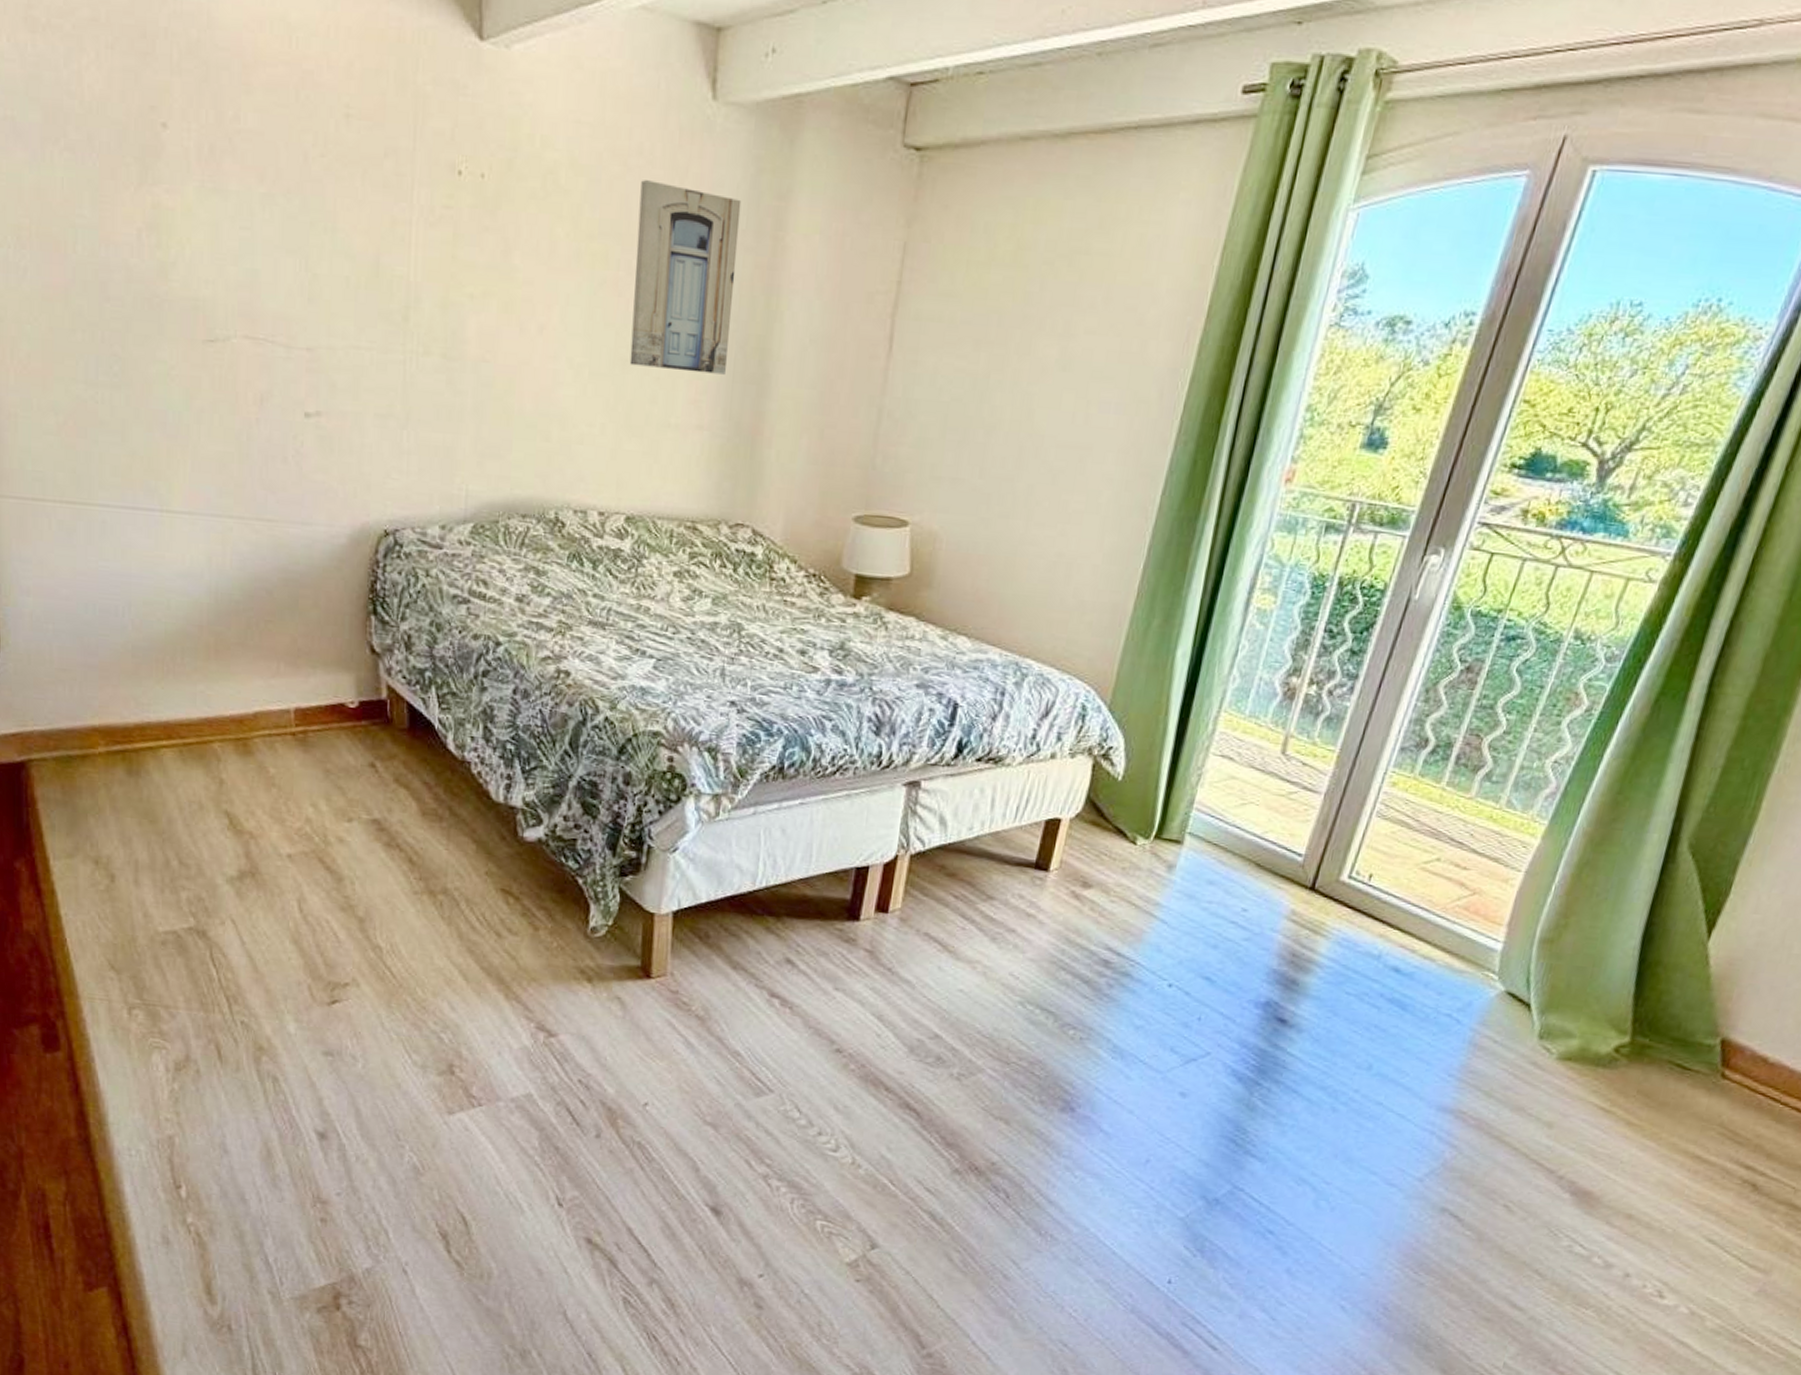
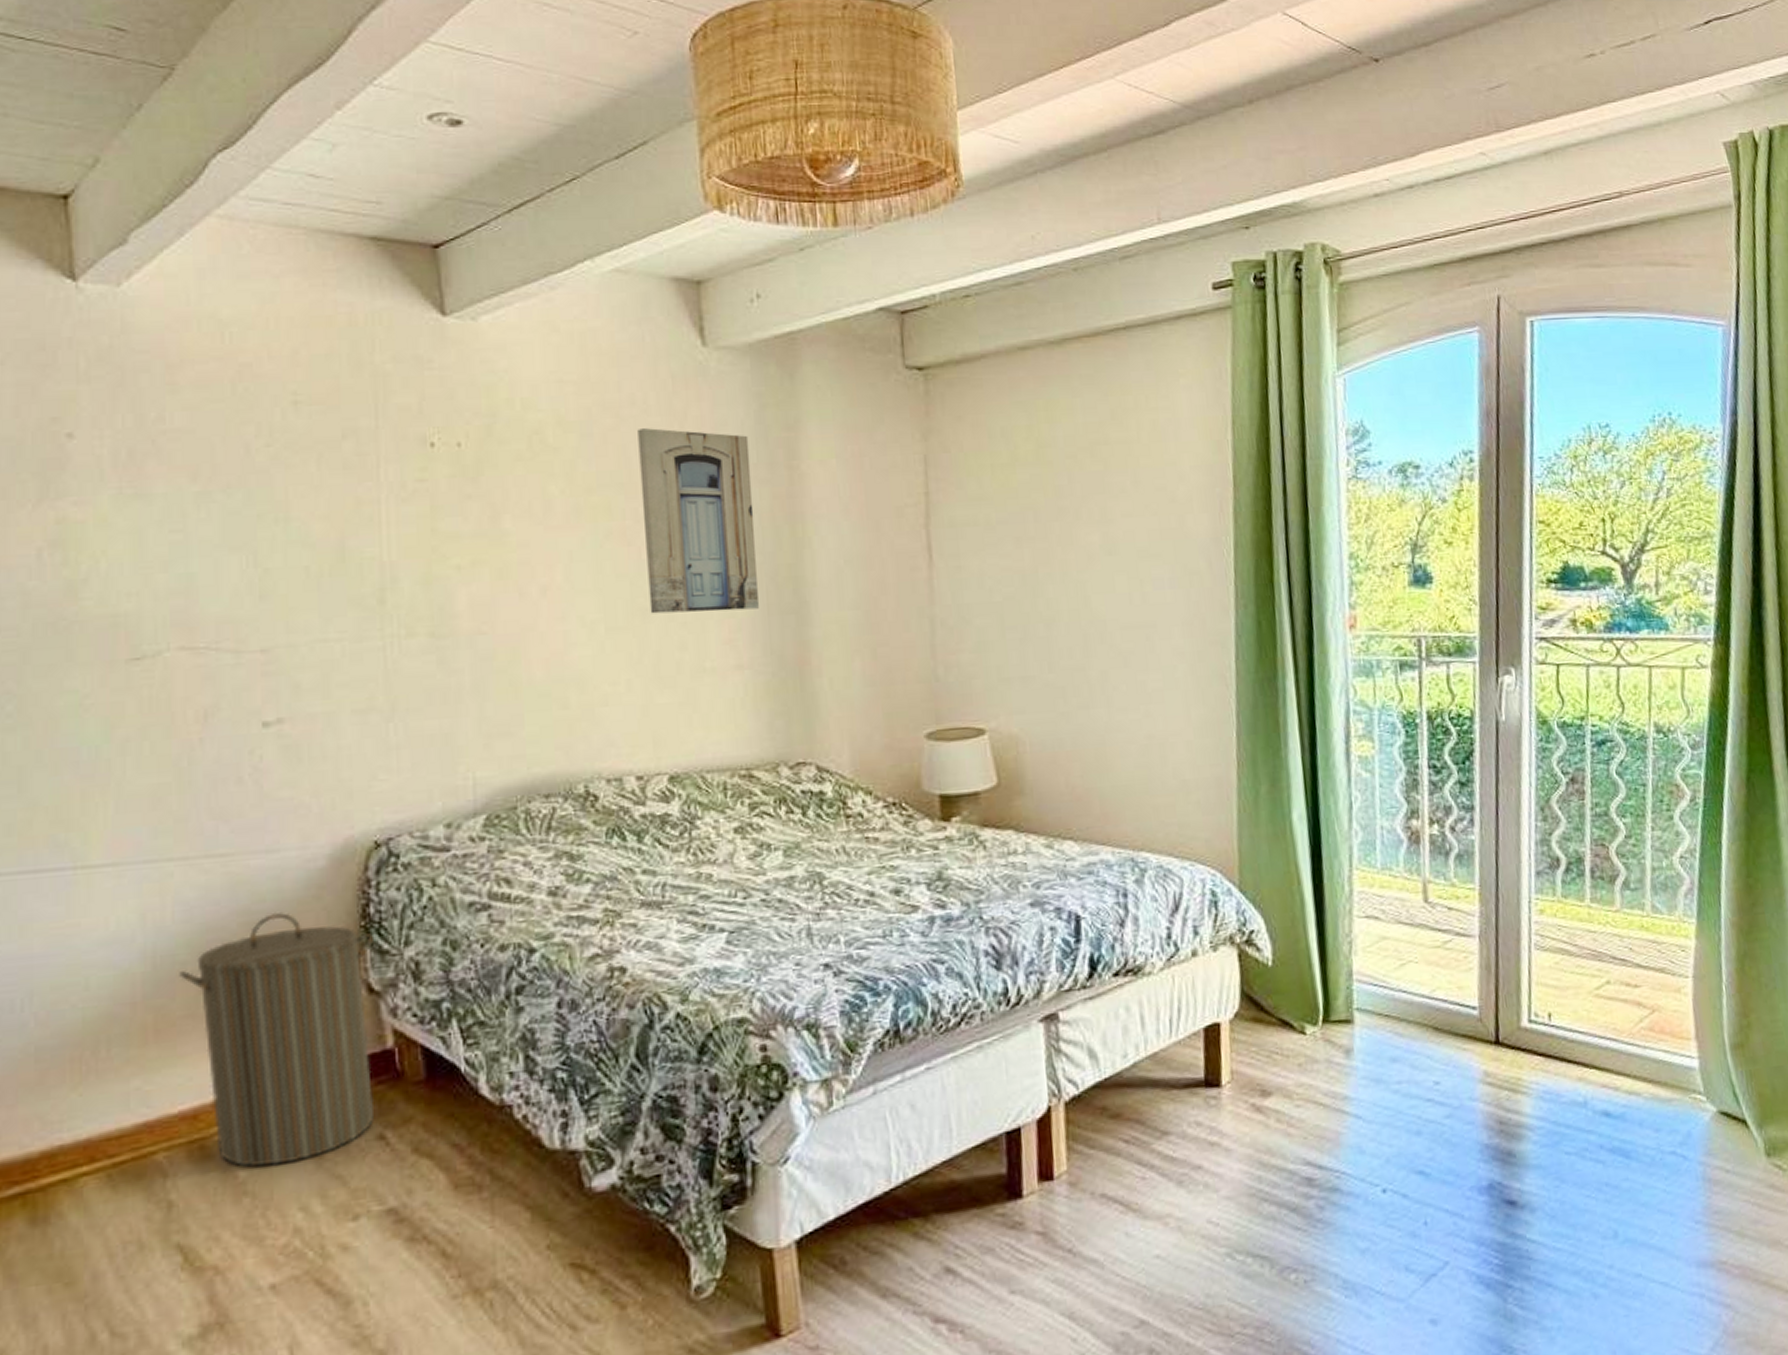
laundry hamper: none [234,574,378,770] -> present [179,911,374,1168]

